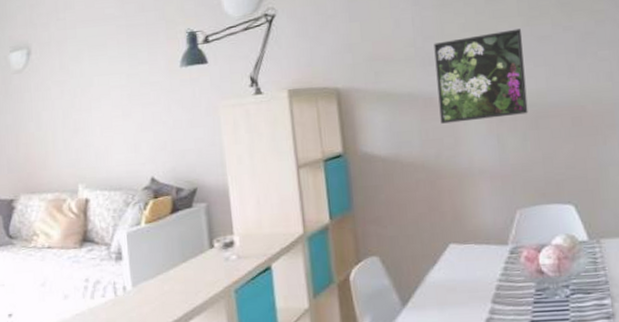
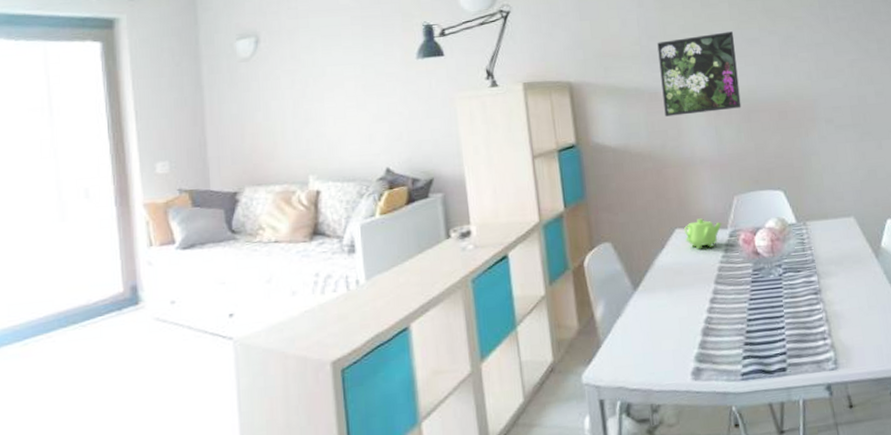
teapot: none [458,233,501,267] -> present [683,218,721,250]

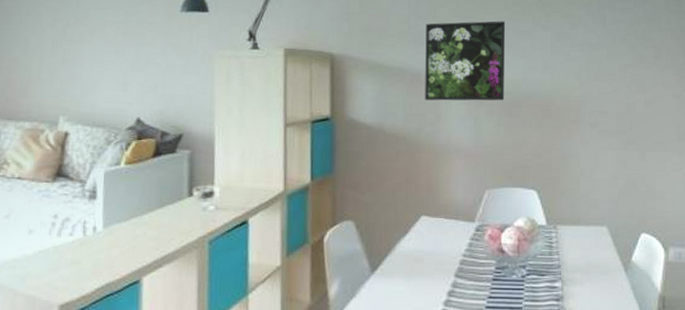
teapot: present [683,218,721,250] -> none [429,208,469,240]

